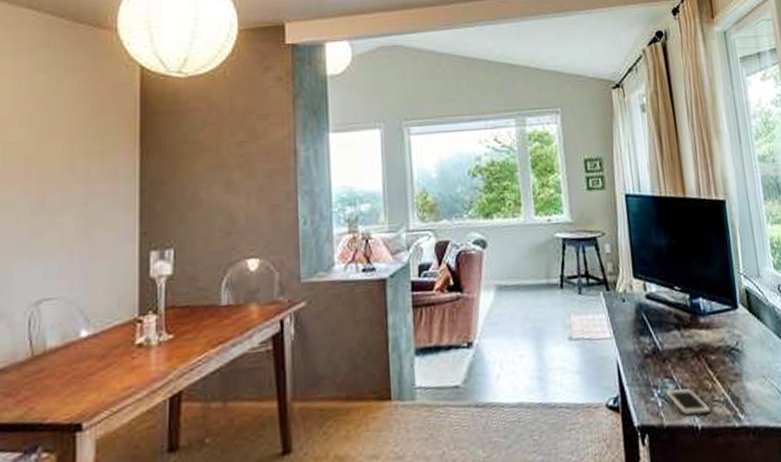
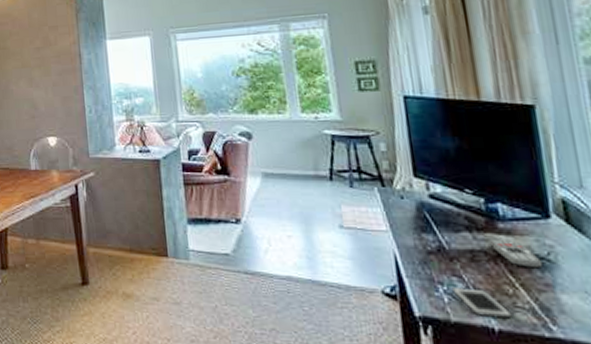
remote control: none [693,334,734,361] -> present [489,239,544,269]

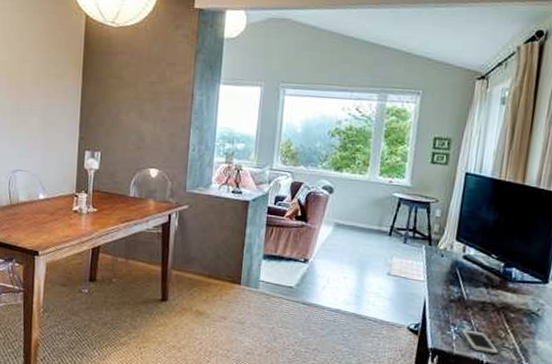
remote control: present [489,239,544,269] -> none [498,295,533,320]

